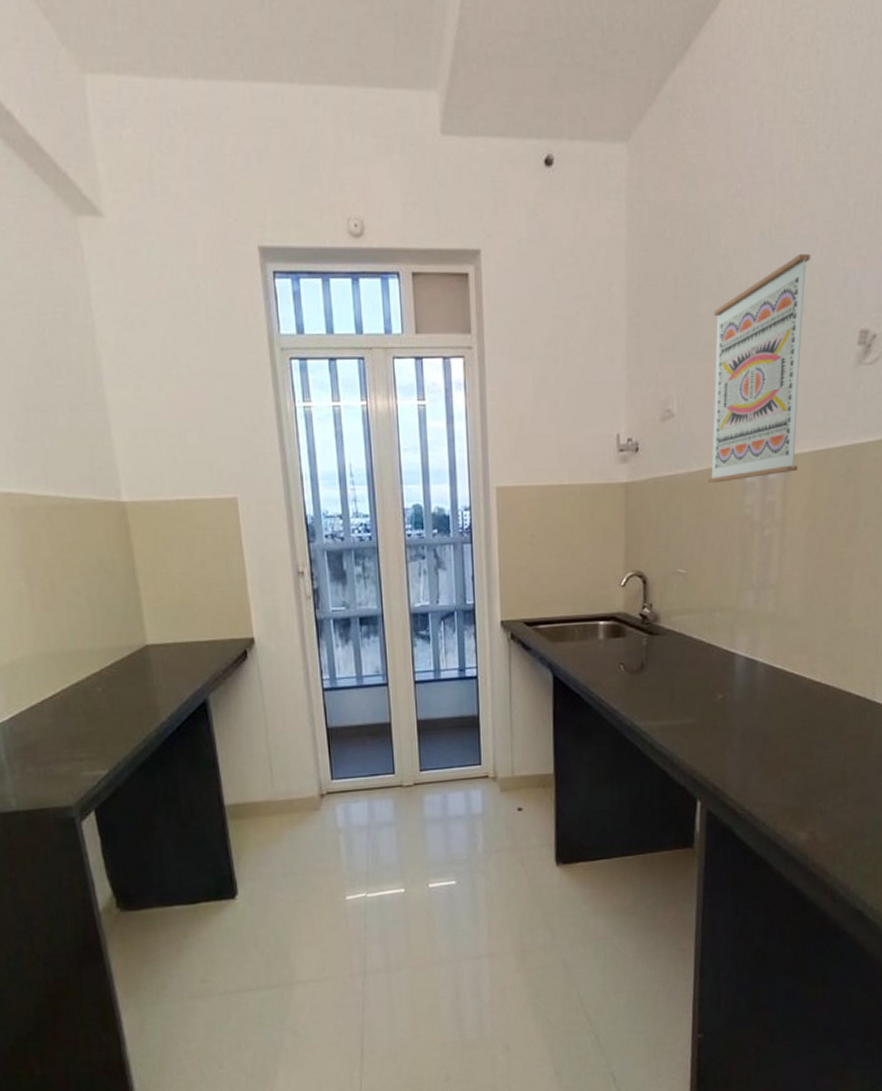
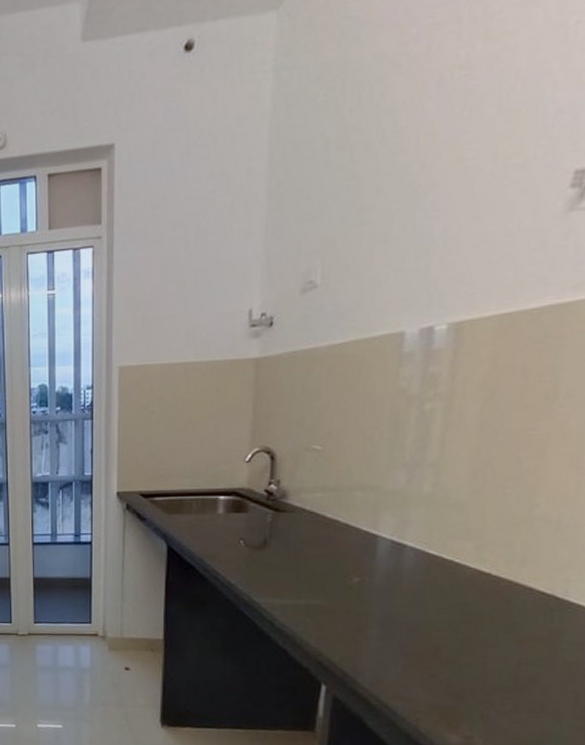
wall art: present [708,254,810,483] -> none [355,91,507,355]

